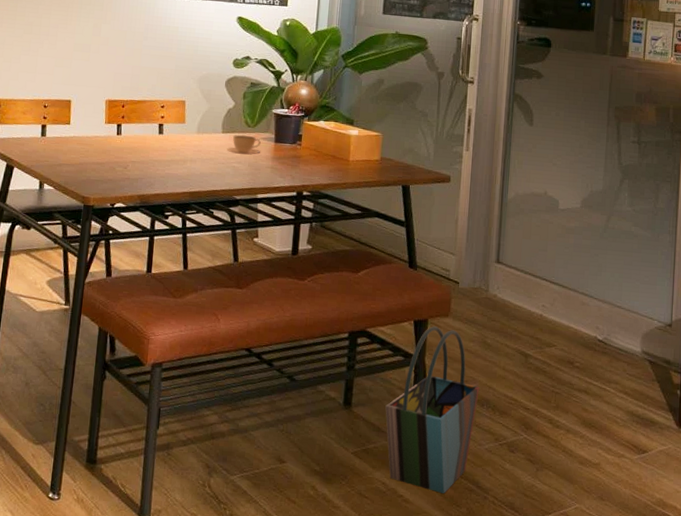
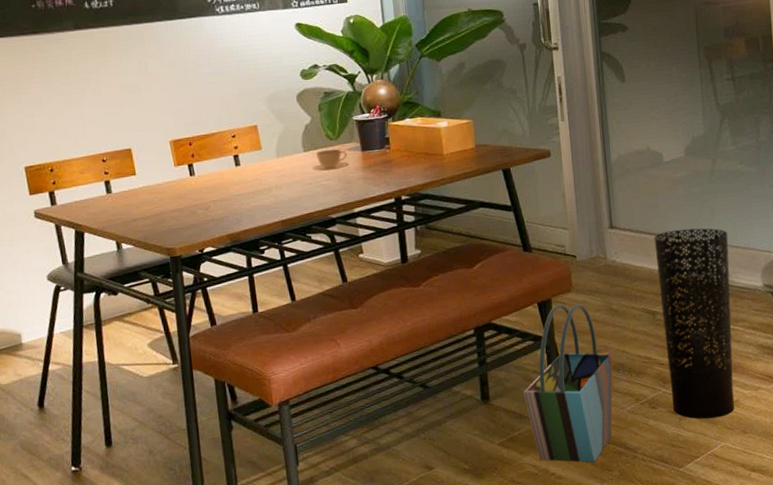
umbrella stand: none [532,277,613,477] -> present [654,228,734,419]

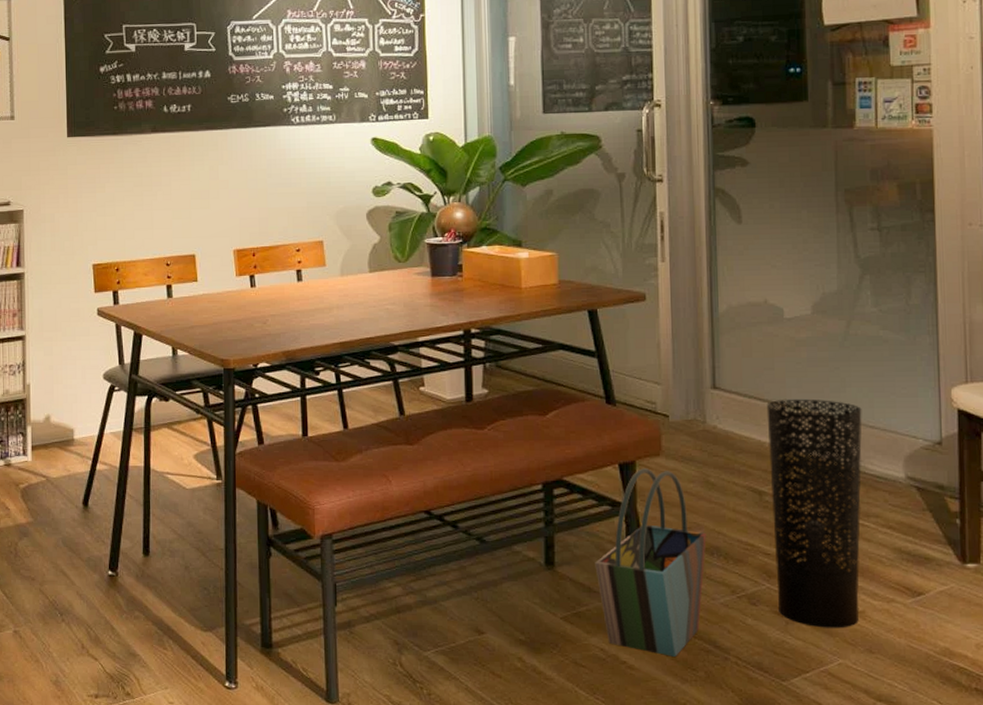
teacup: present [312,149,348,171] -> none [377,272,415,294]

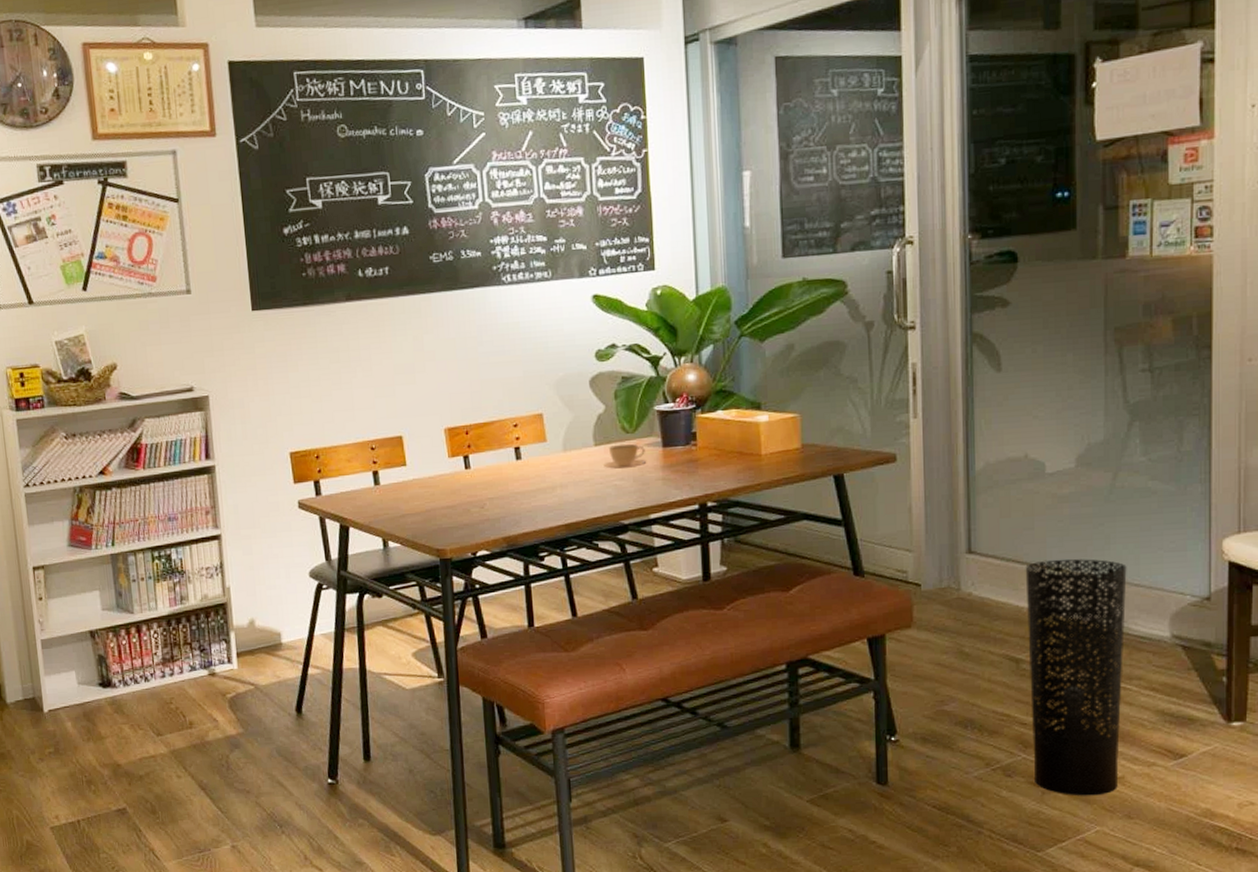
teacup: none [377,272,415,294] -> present [603,444,646,469]
tote bag: present [595,468,706,657] -> none [842,641,960,834]

